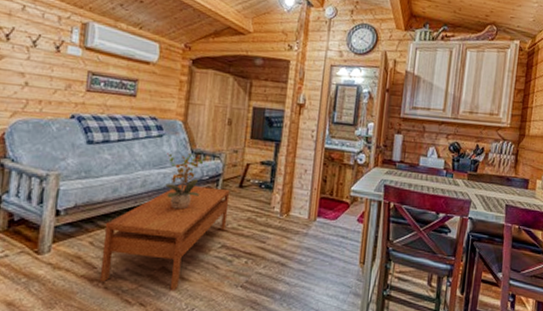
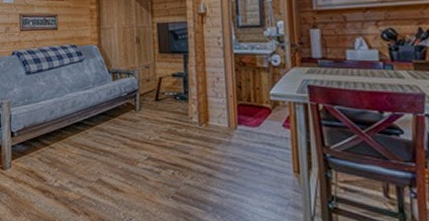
coffee table: present [99,183,230,290] -> none [48,101,150,201]
potted plant: present [165,152,209,210] -> none [89,72,124,125]

